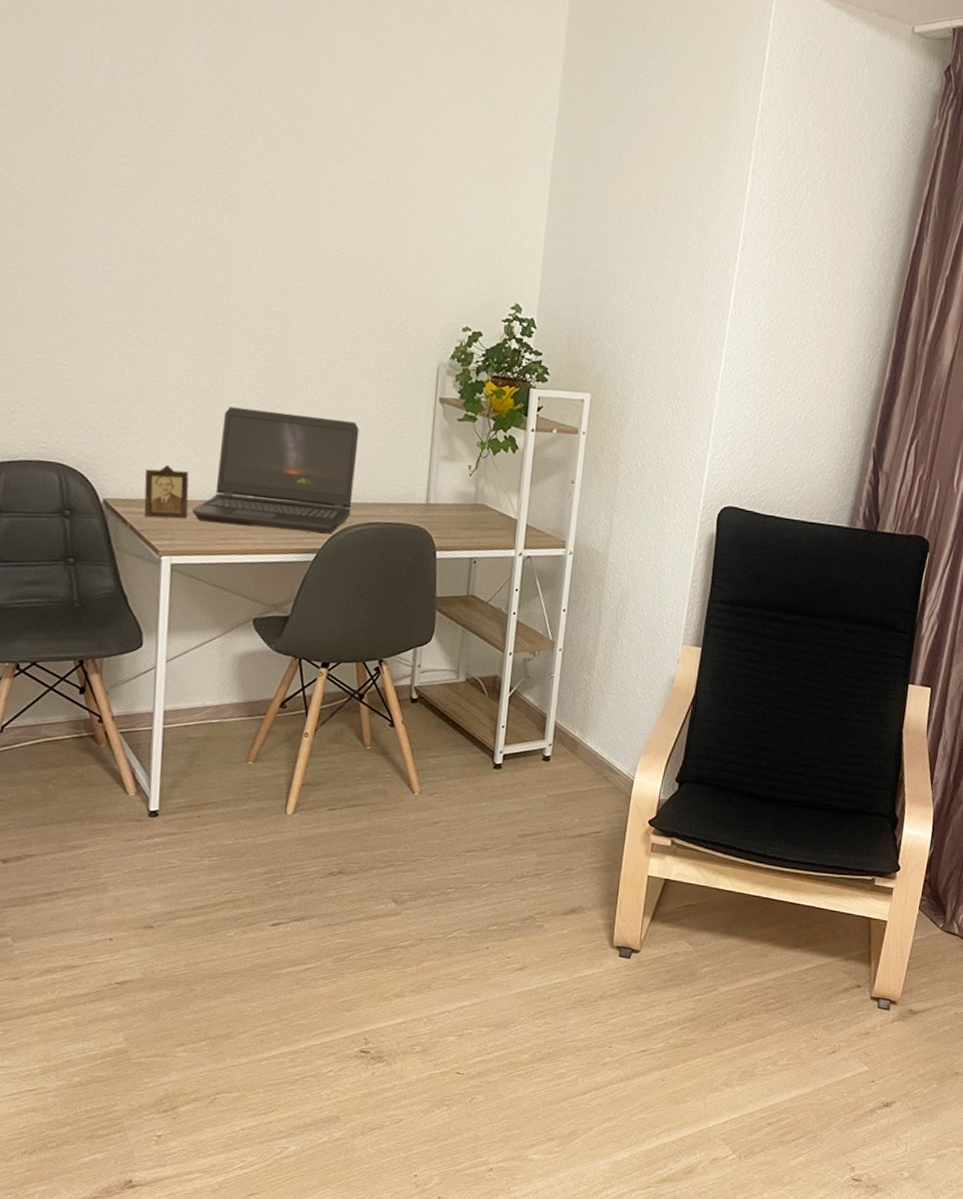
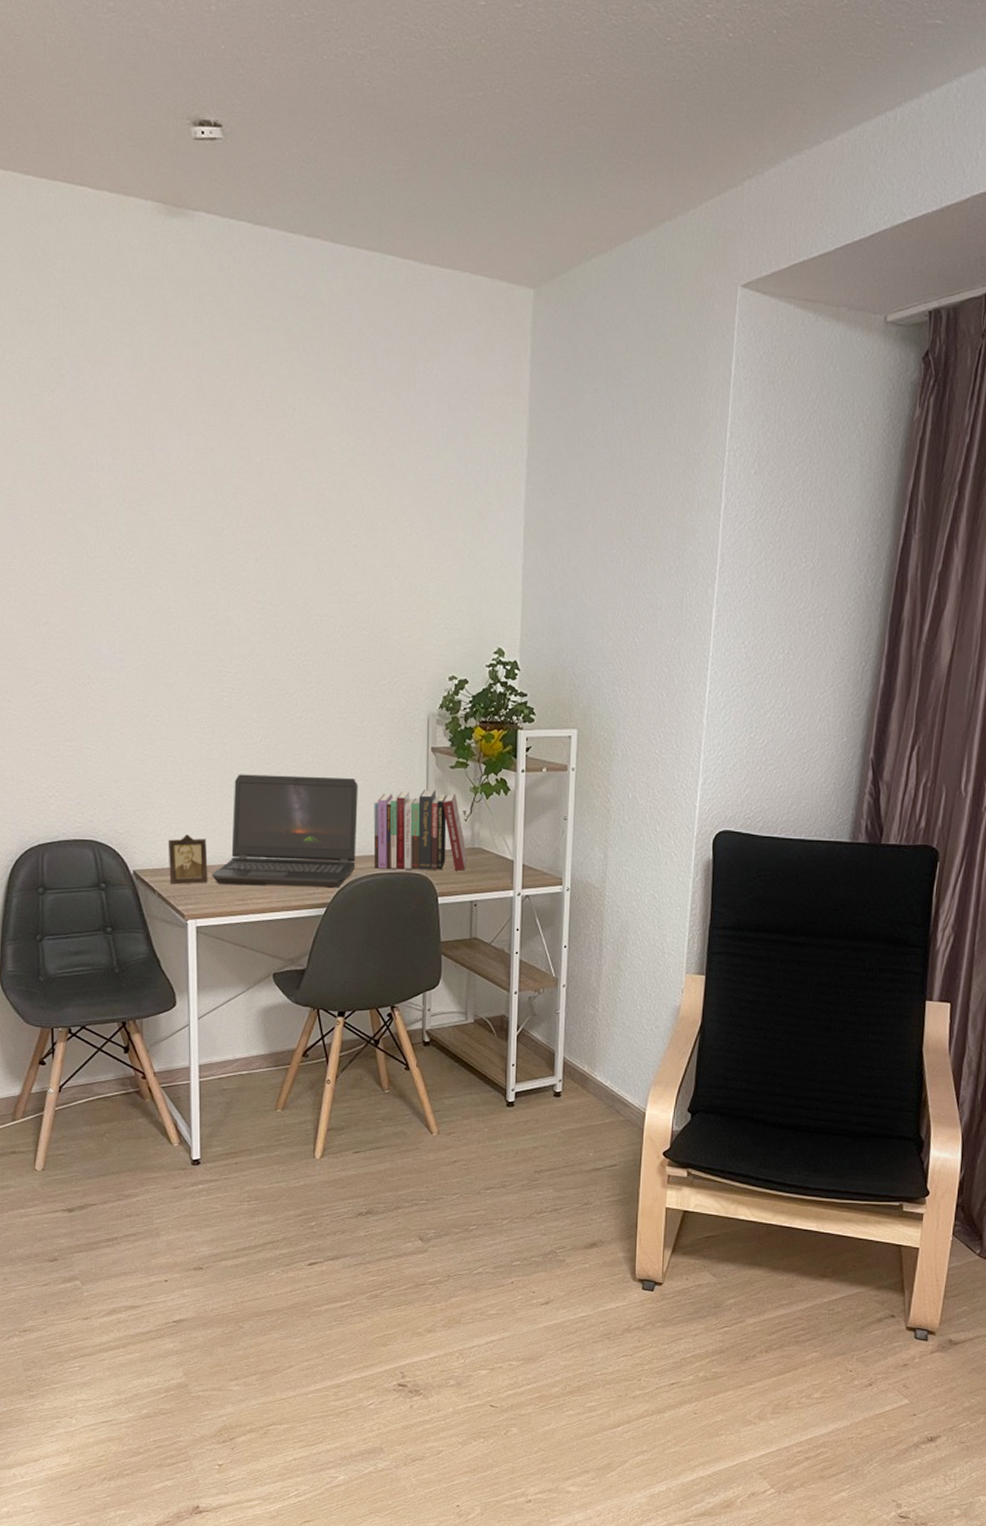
books: none [371,440,470,526] -> present [373,790,468,871]

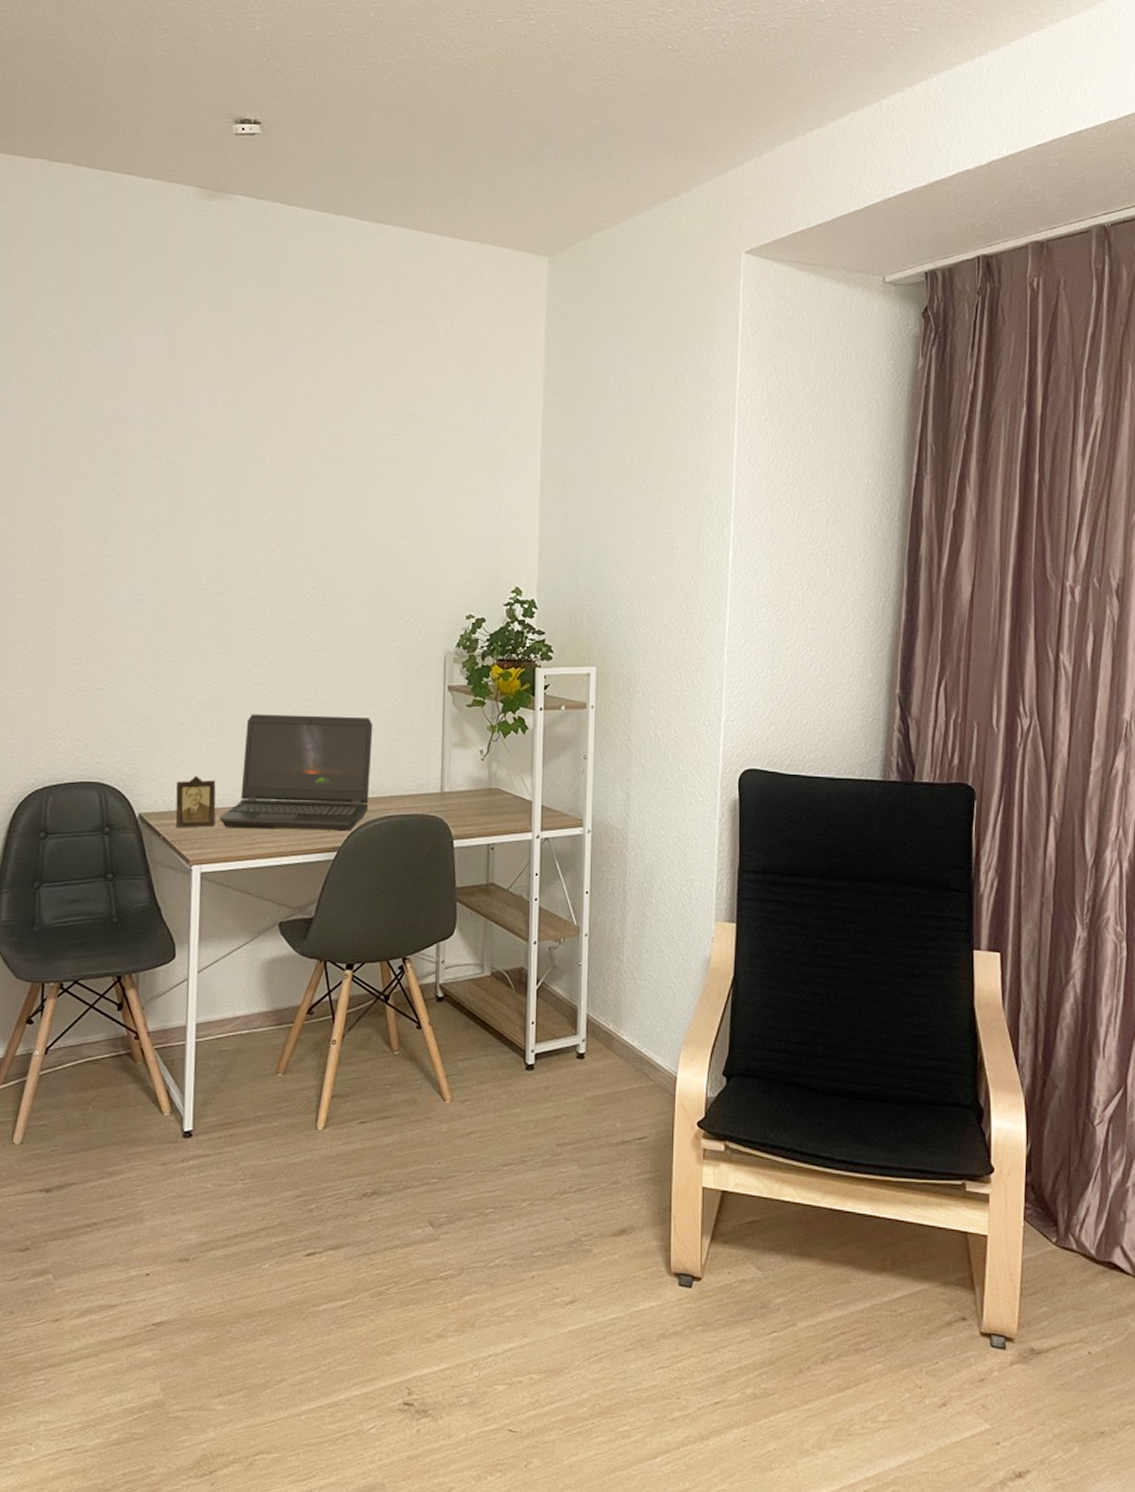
books: present [373,790,468,871] -> none [387,729,485,812]

